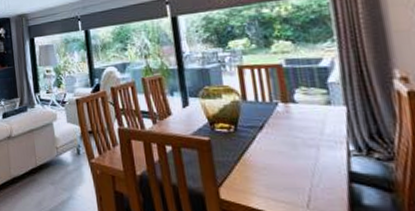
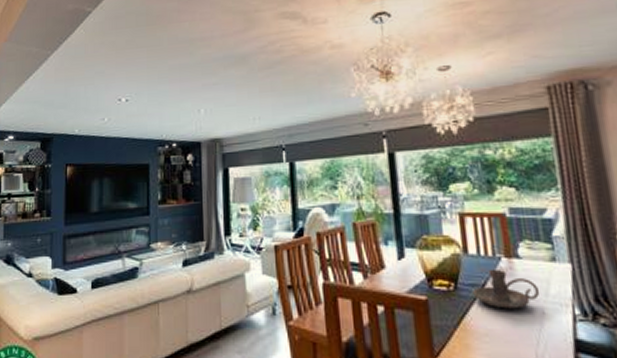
candle holder: none [251,112,315,147] -> present [472,268,540,309]

